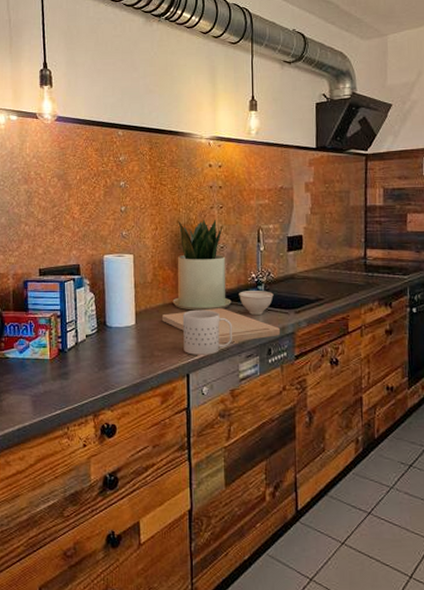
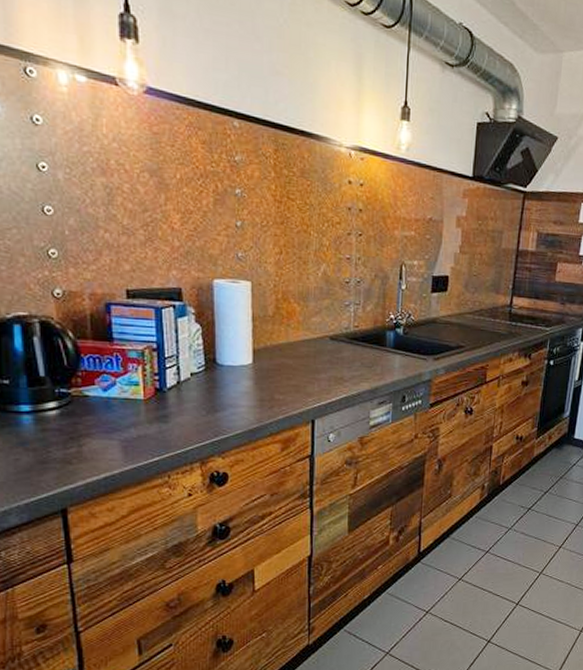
cutting board: present [161,308,280,345] -> none [284,350,416,390]
planter: present [172,220,232,311] -> none [298,245,366,352]
mug: present [182,310,232,355] -> none [308,350,365,400]
bowl: present [239,291,274,315] -> none [374,333,413,360]

